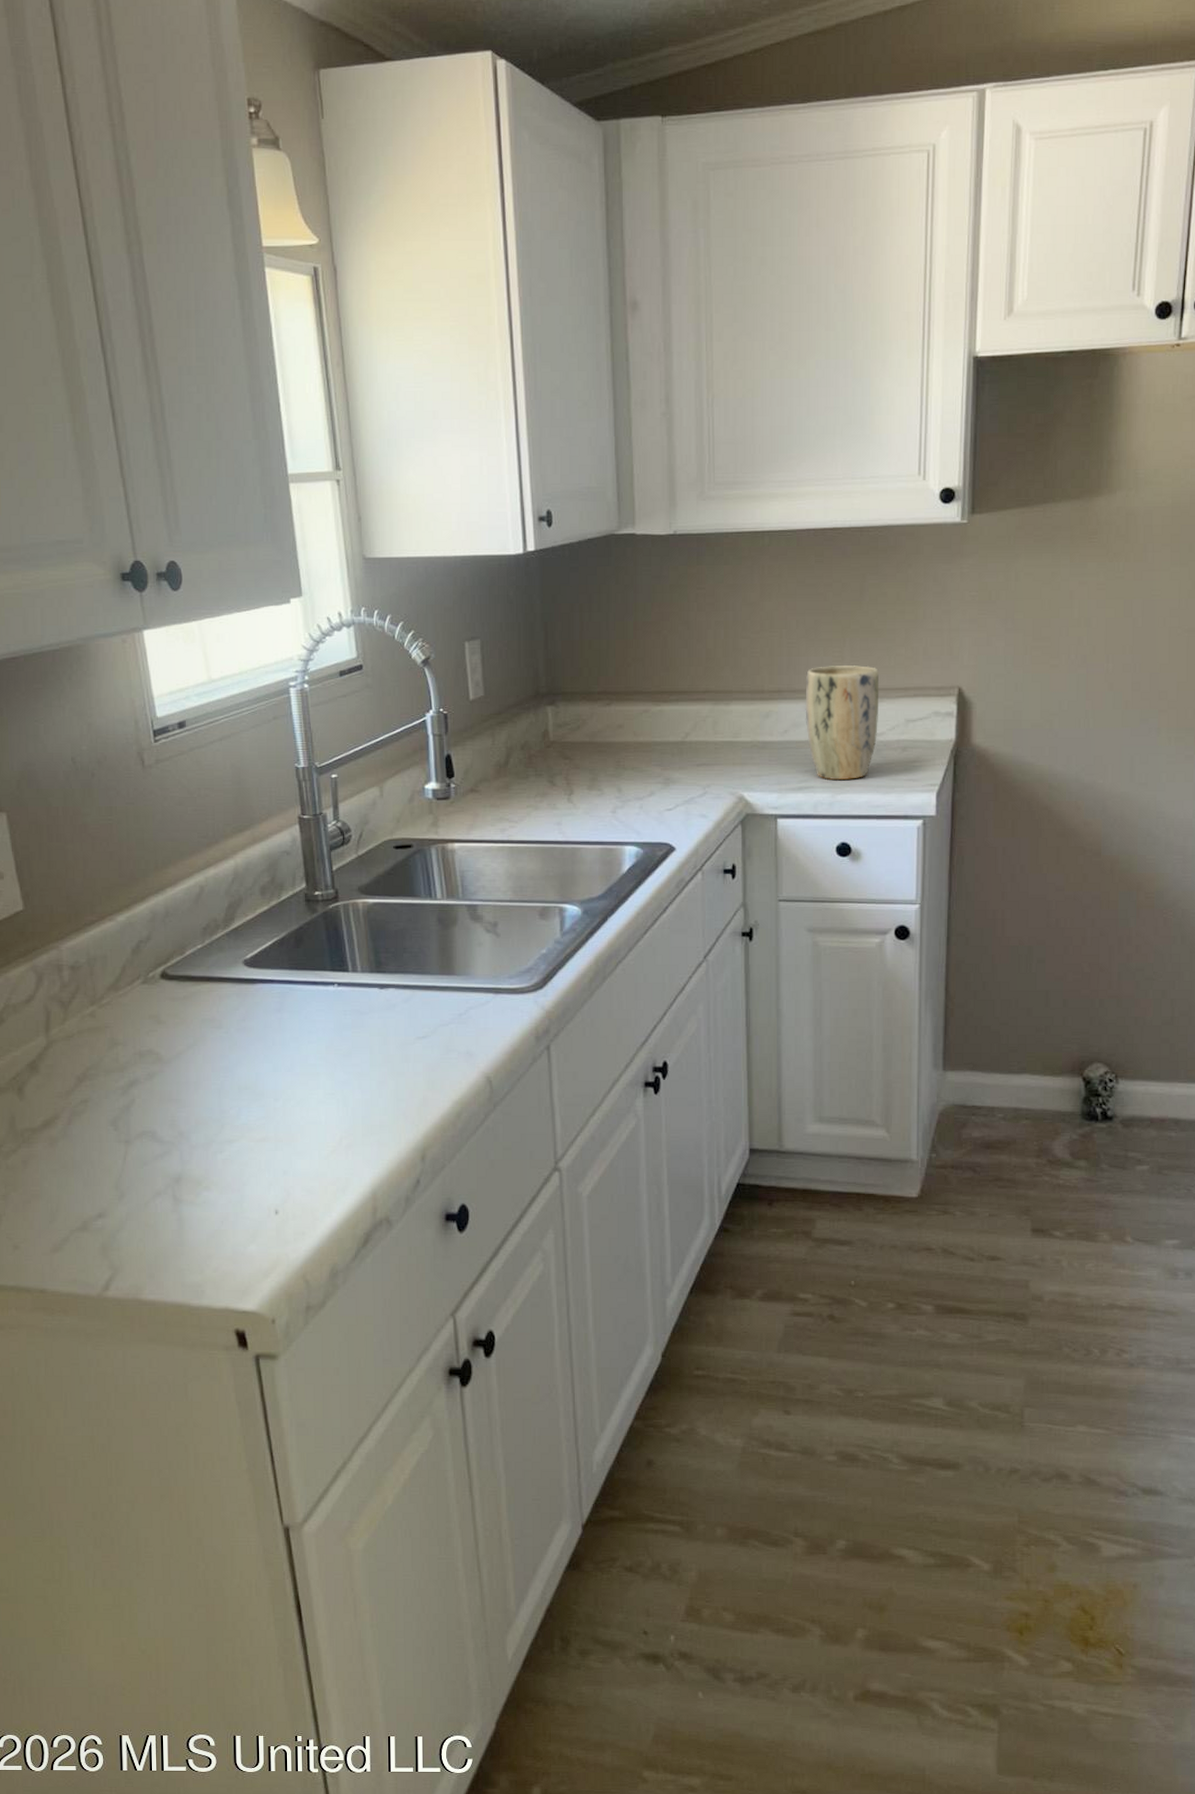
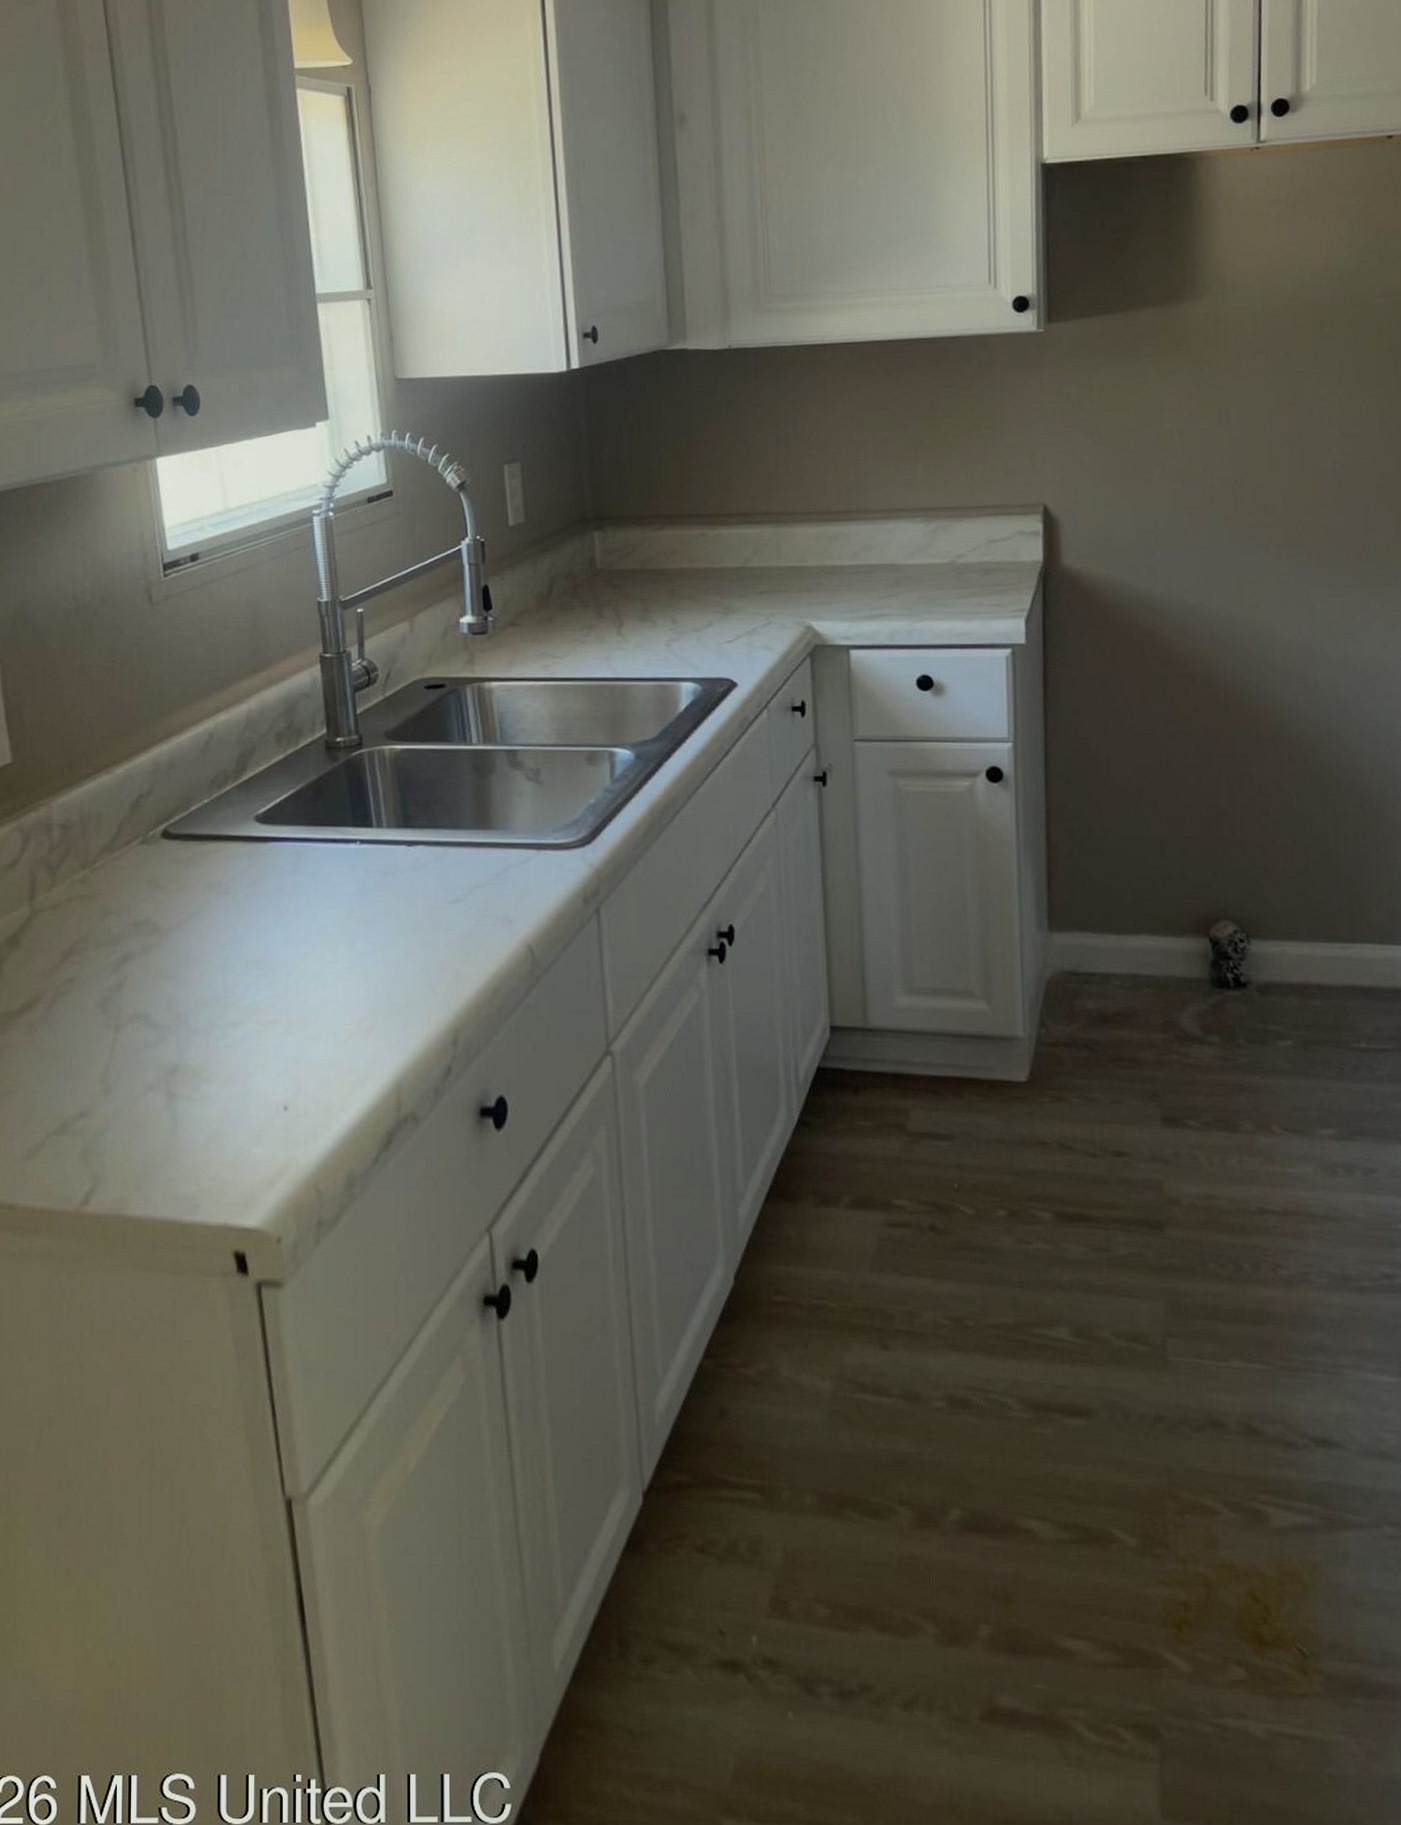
plant pot: present [805,665,880,780] -> none [876,483,958,606]

